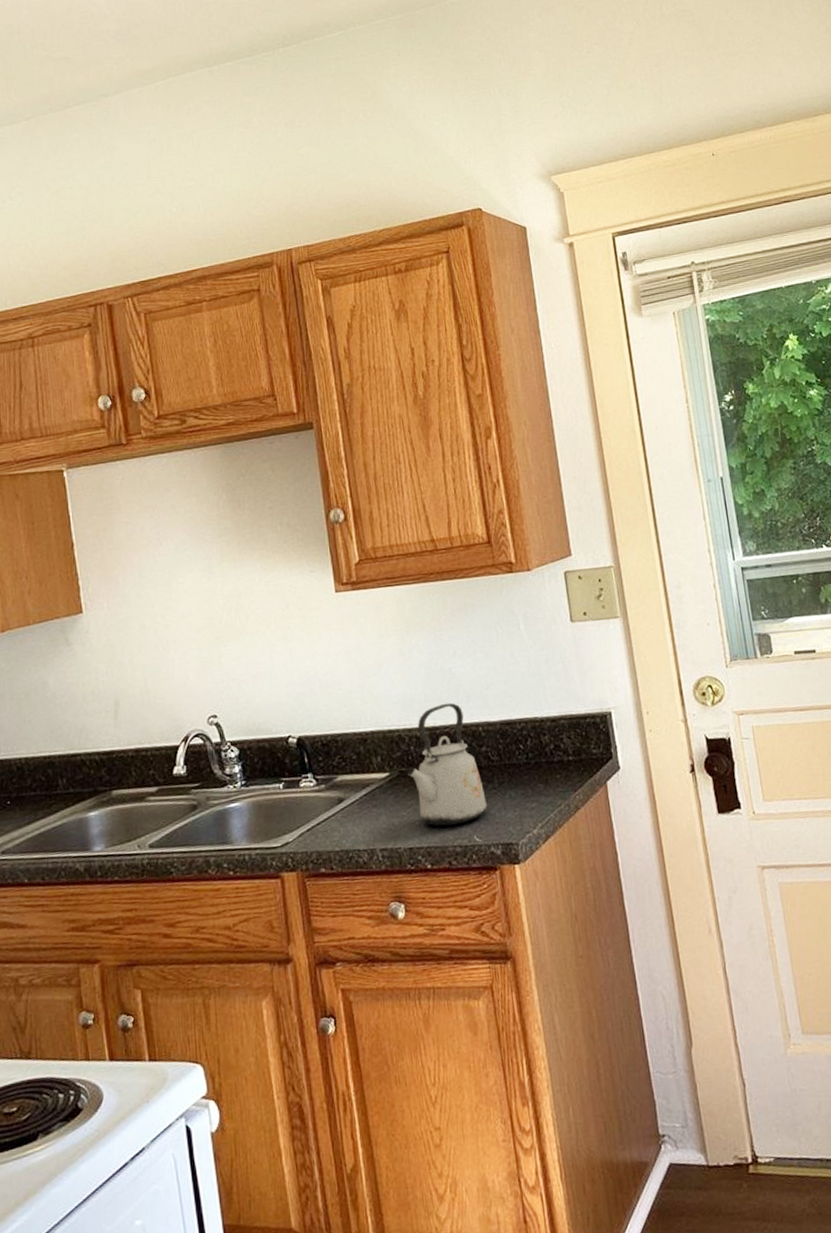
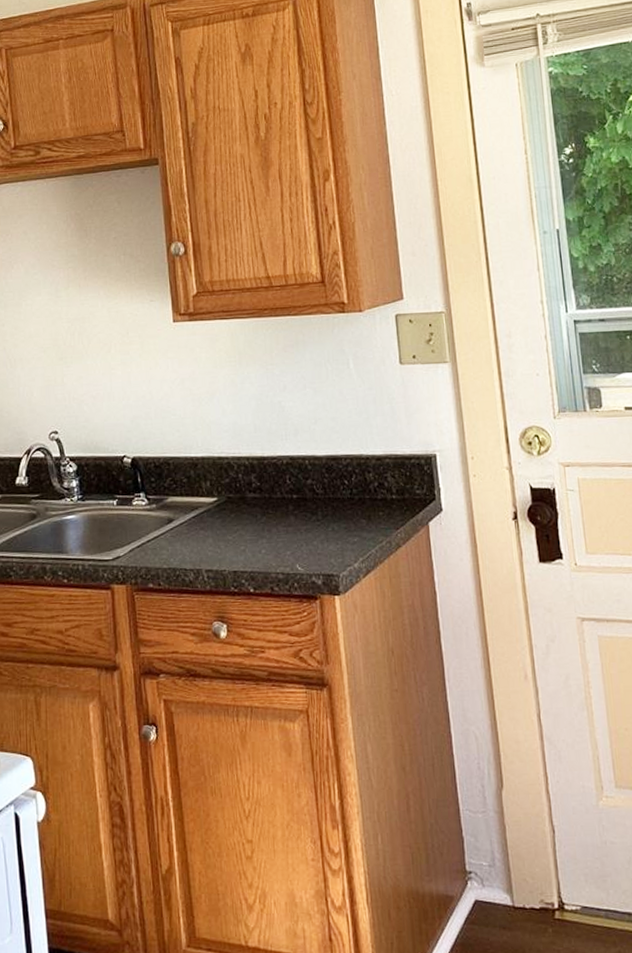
kettle: present [408,702,487,827] -> none [235,435,310,553]

